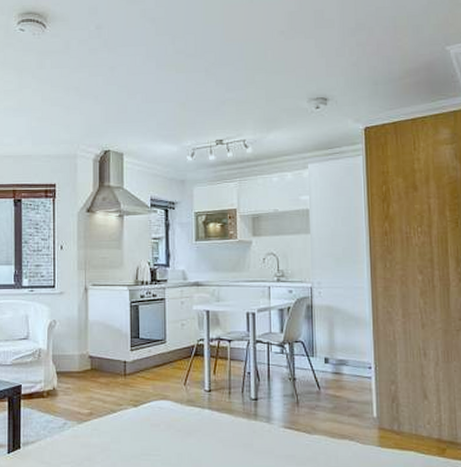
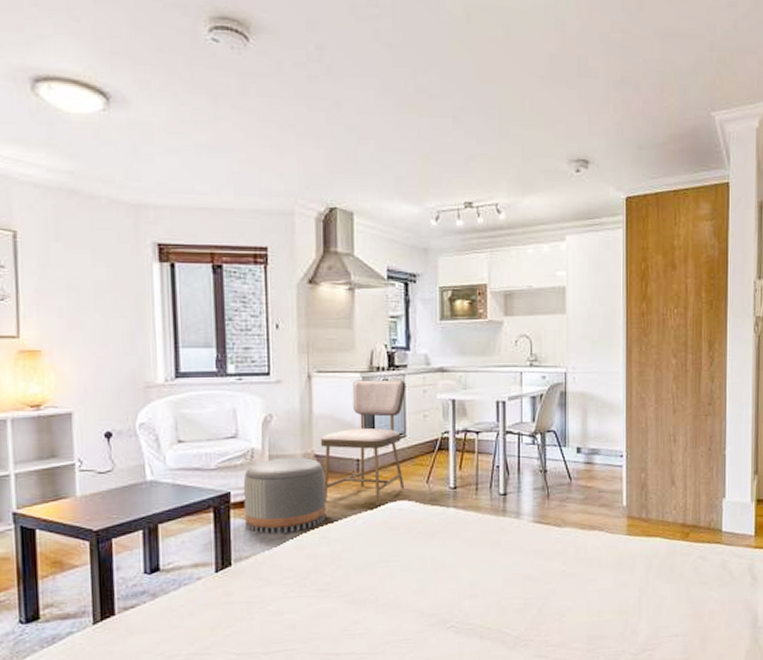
pouf: none [31,357,98,424] -> present [243,457,326,535]
dining chair: none [94,292,166,404] -> present [320,379,406,507]

